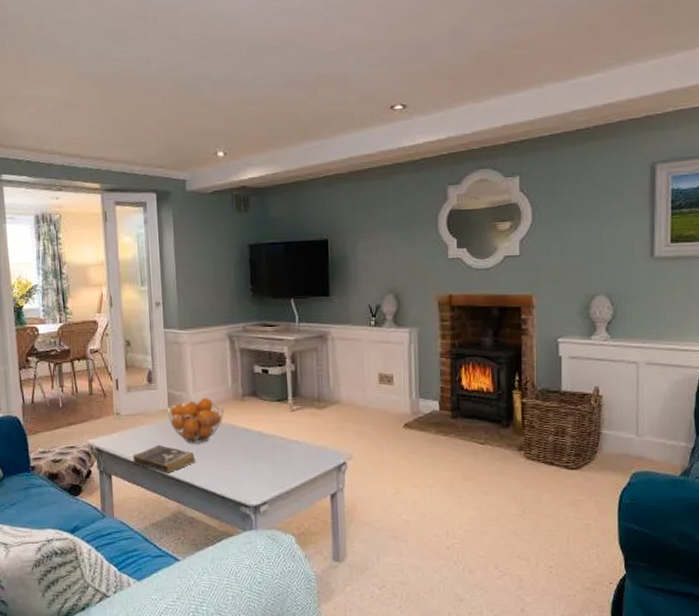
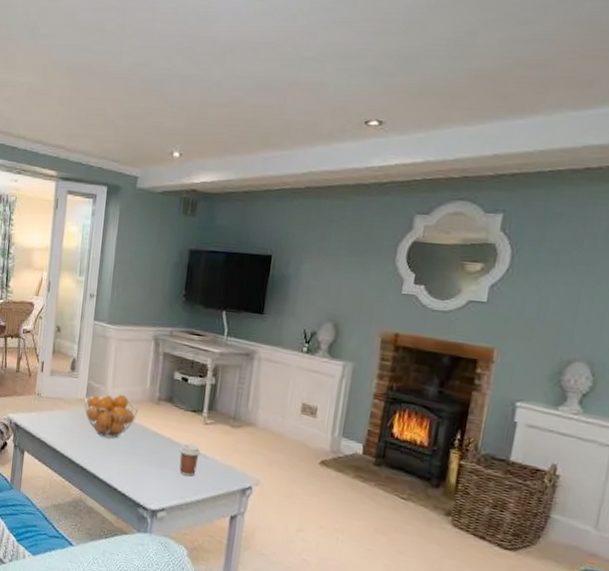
book: present [132,444,196,473] -> none [45,431,104,460]
coffee cup: none [271,432,292,465] -> present [179,443,201,477]

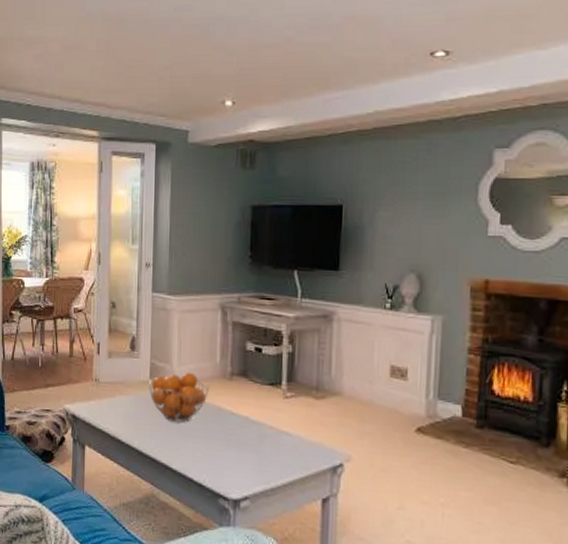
coffee cup: present [179,443,201,477] -> none [259,421,283,458]

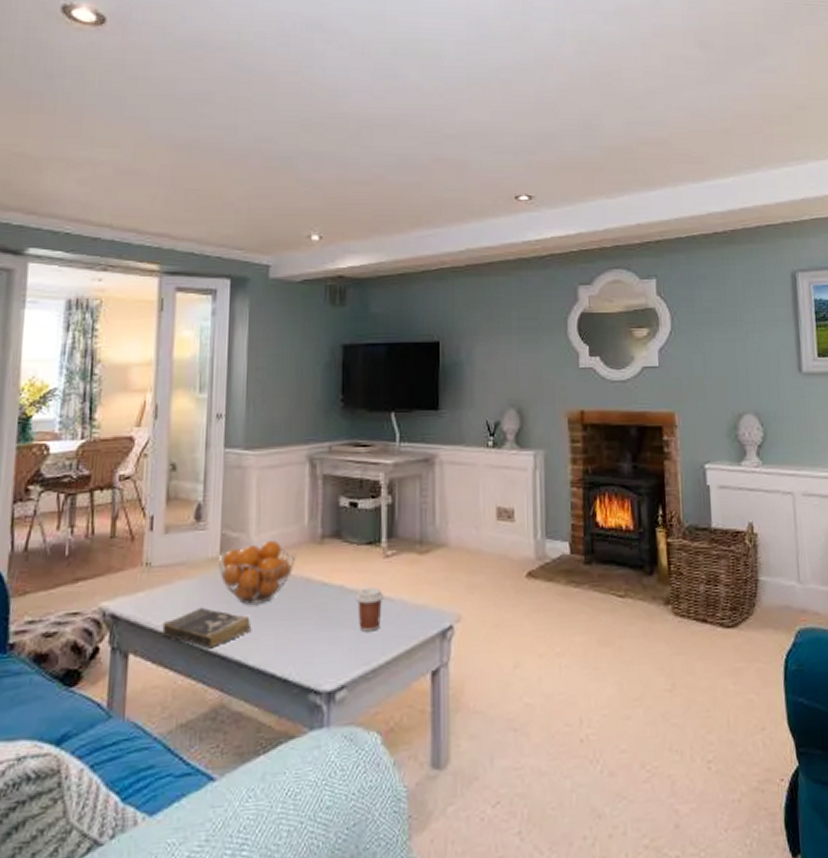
book: none [108,418,175,450] -> present [162,607,252,647]
coffee cup: none [259,421,283,458] -> present [356,587,384,632]

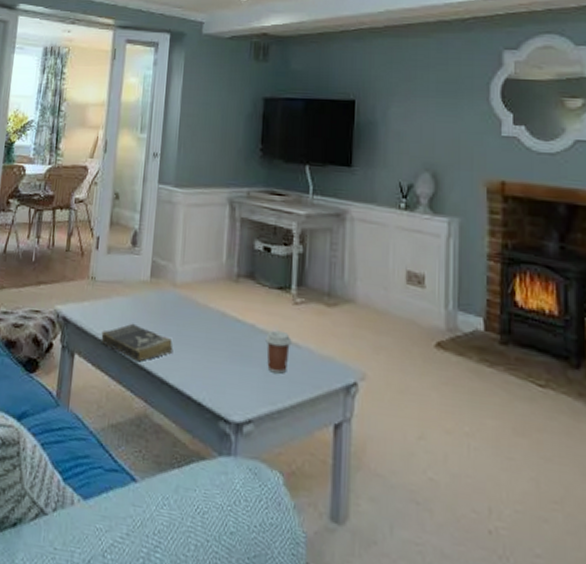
fruit basket: present [218,541,296,604] -> none [148,273,214,329]

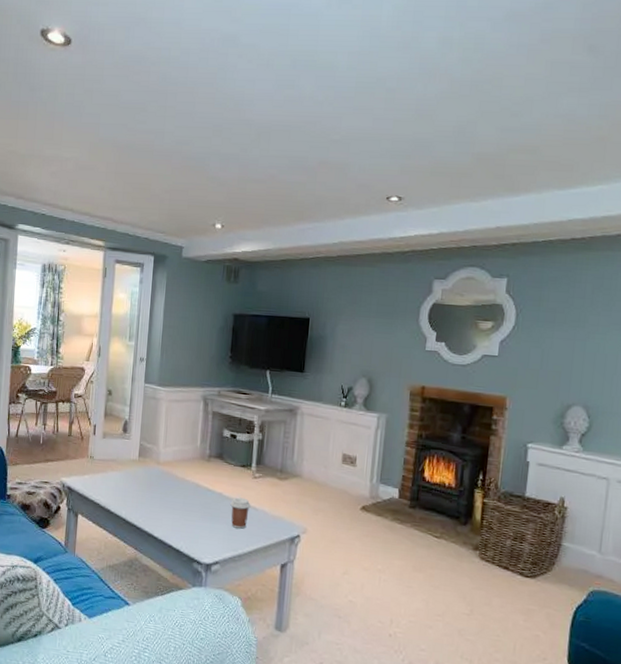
book: present [101,323,173,361] -> none [99,491,158,520]

